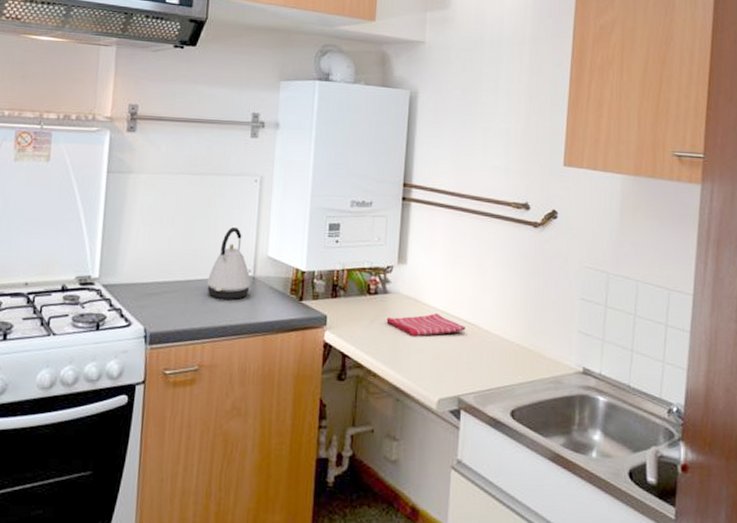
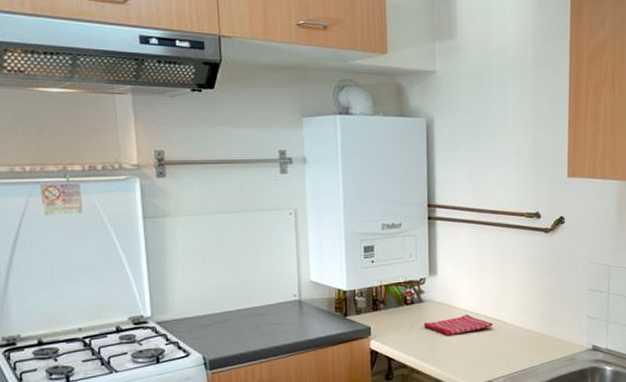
kettle: present [206,227,252,299] -> none [255,258,299,323]

